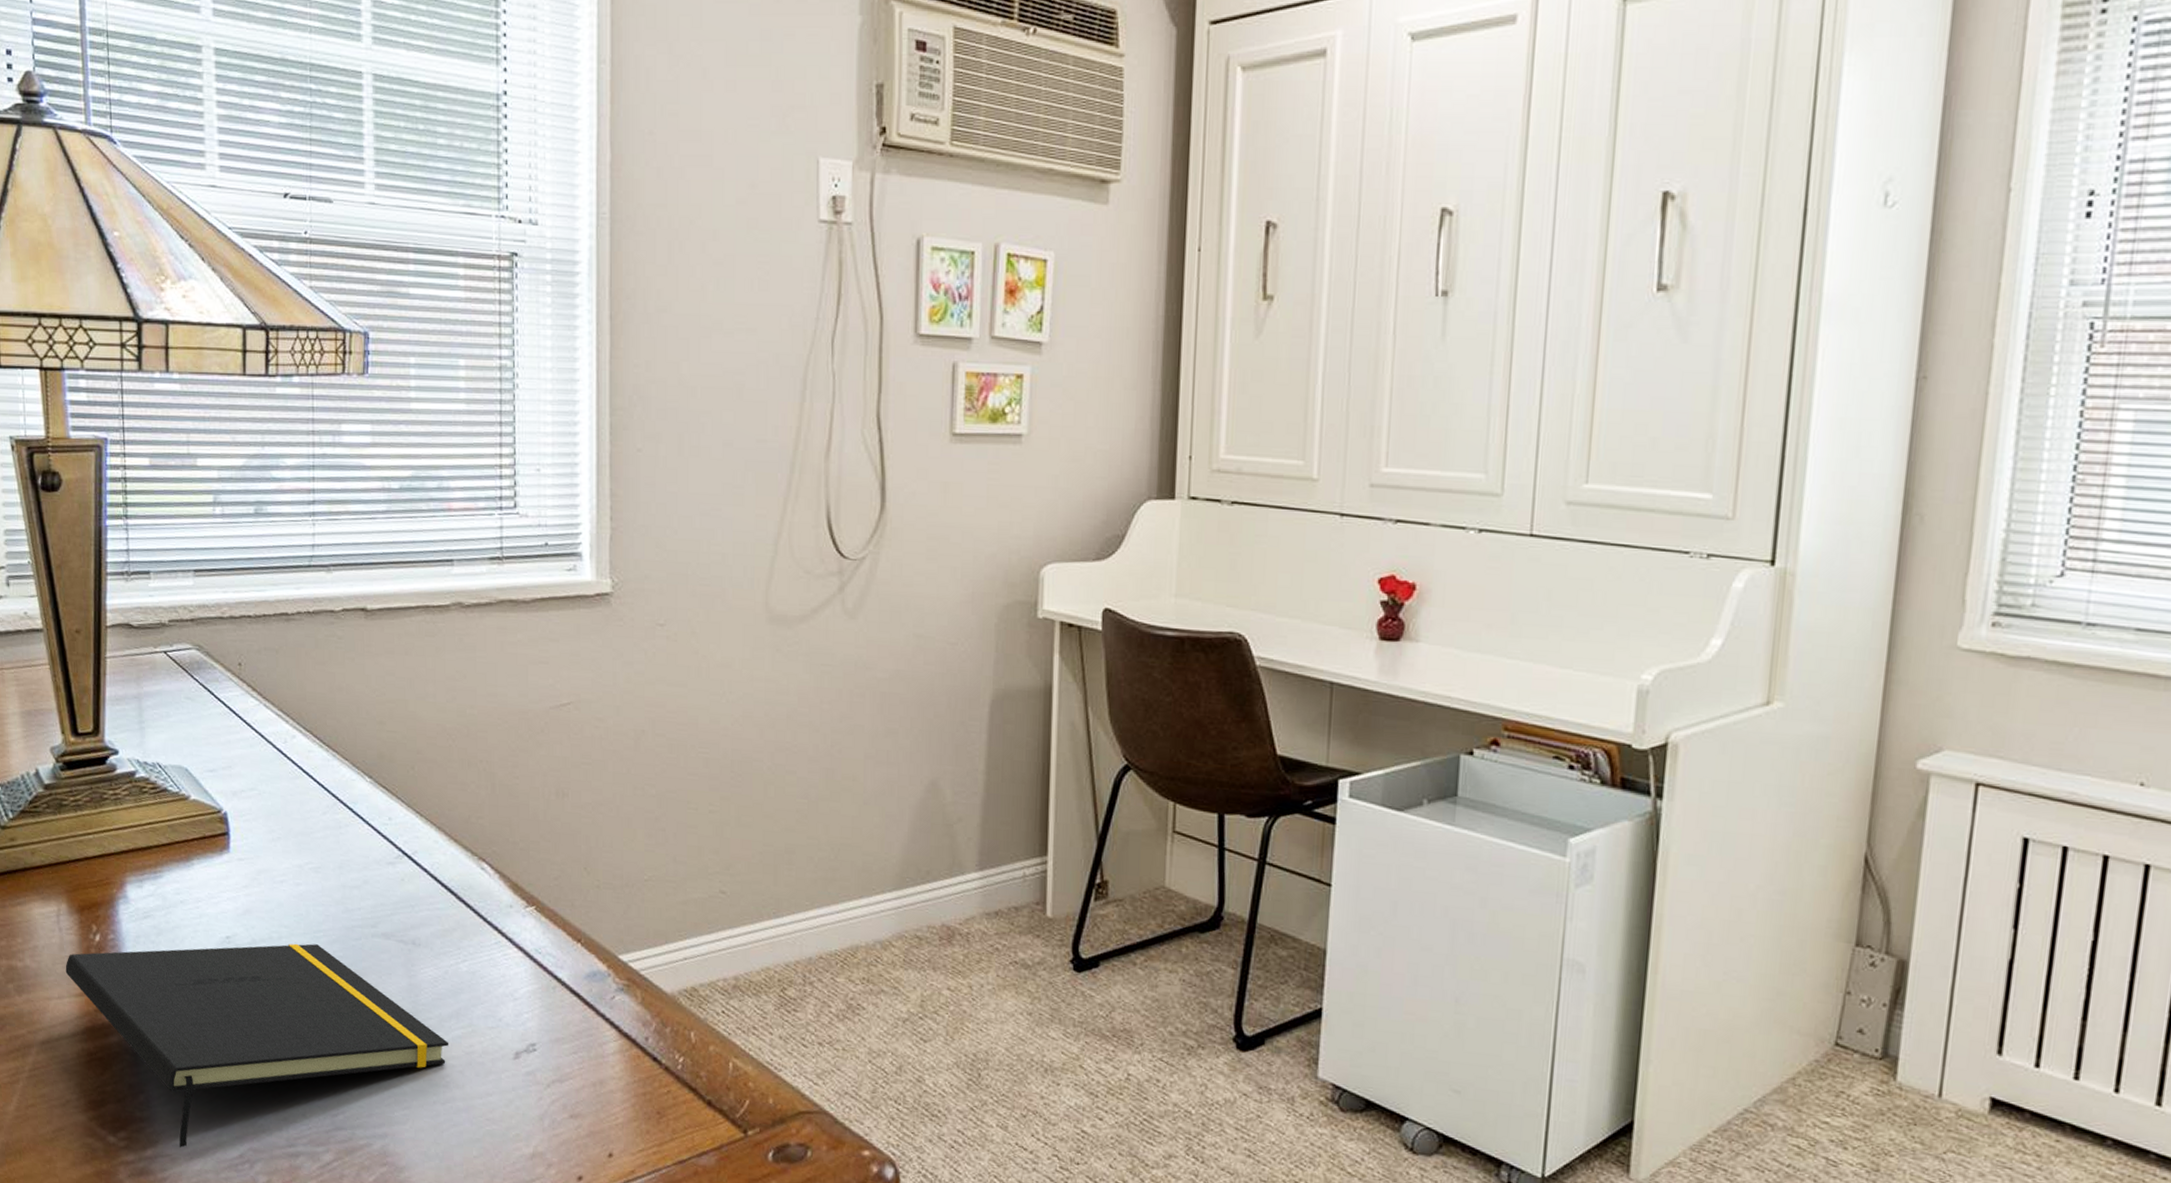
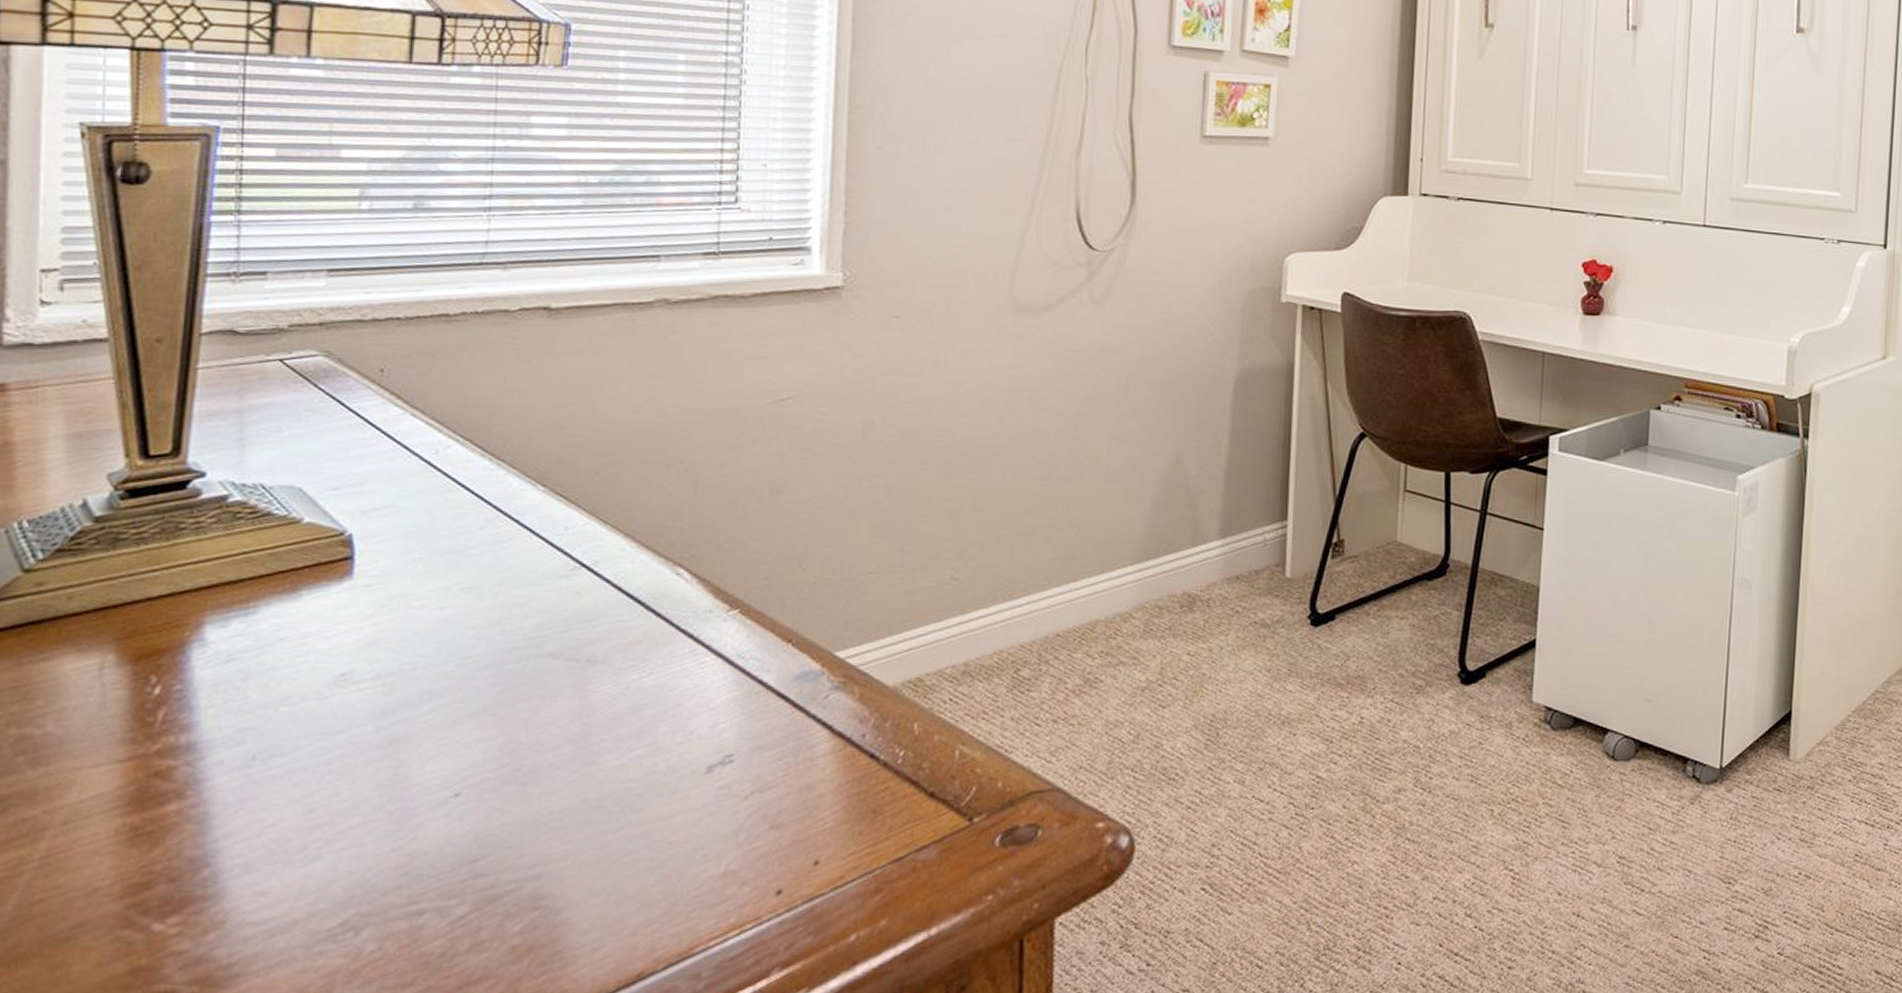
notepad: present [65,943,449,1148] -> none [106,672,627,924]

